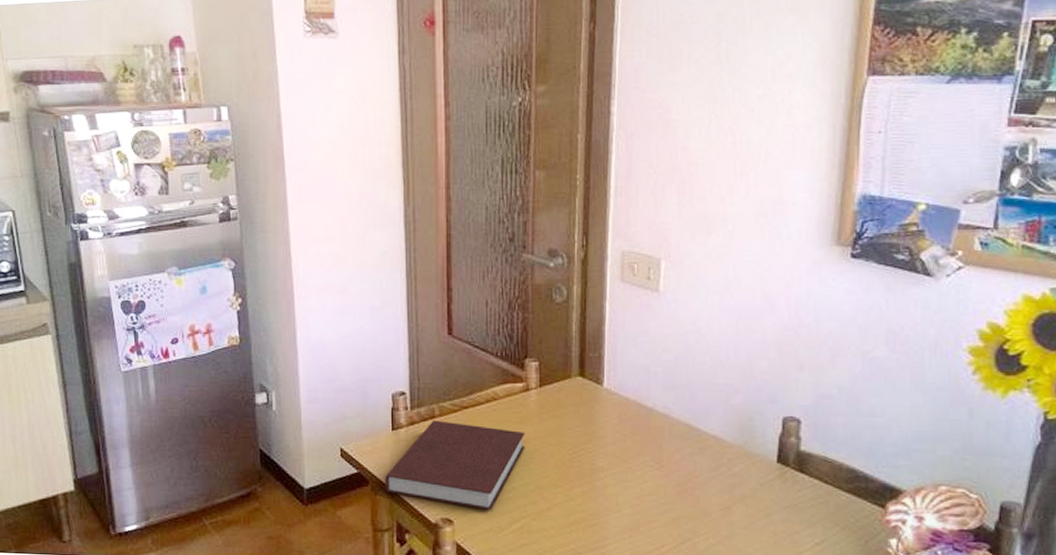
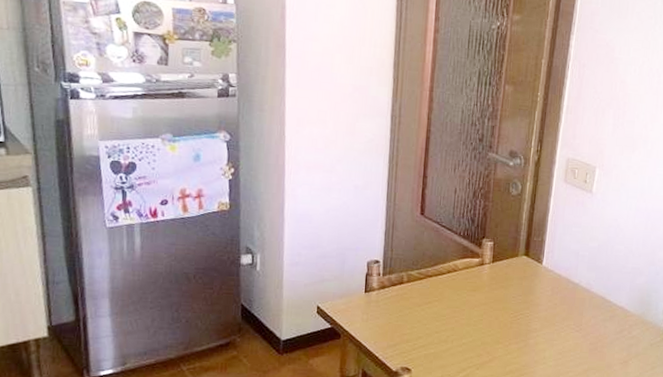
notebook: present [385,420,526,510] -> none [355,286,478,361]

